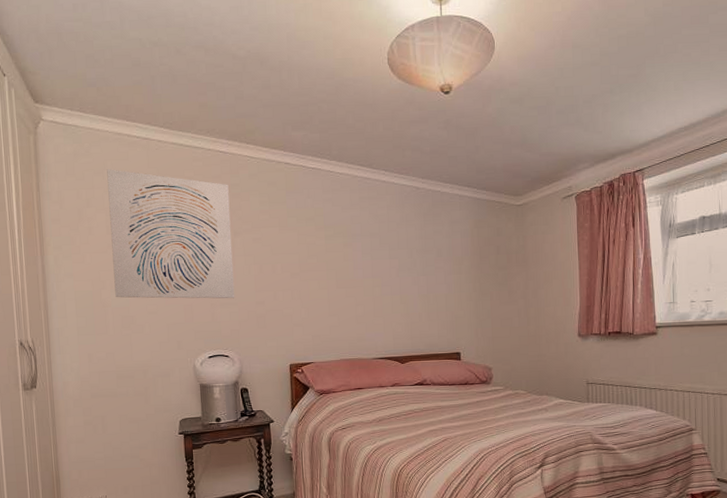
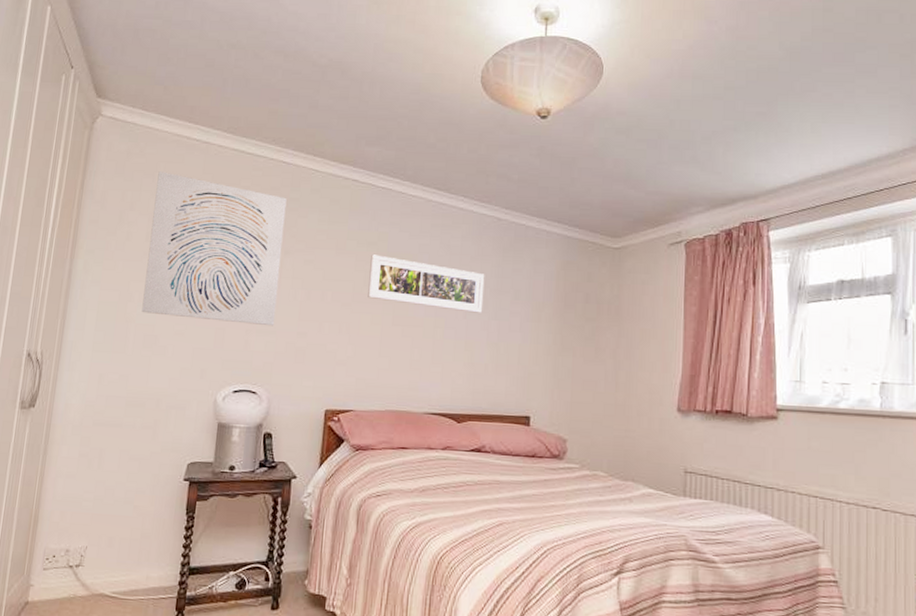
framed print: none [310,228,412,271] -> present [368,254,485,313]

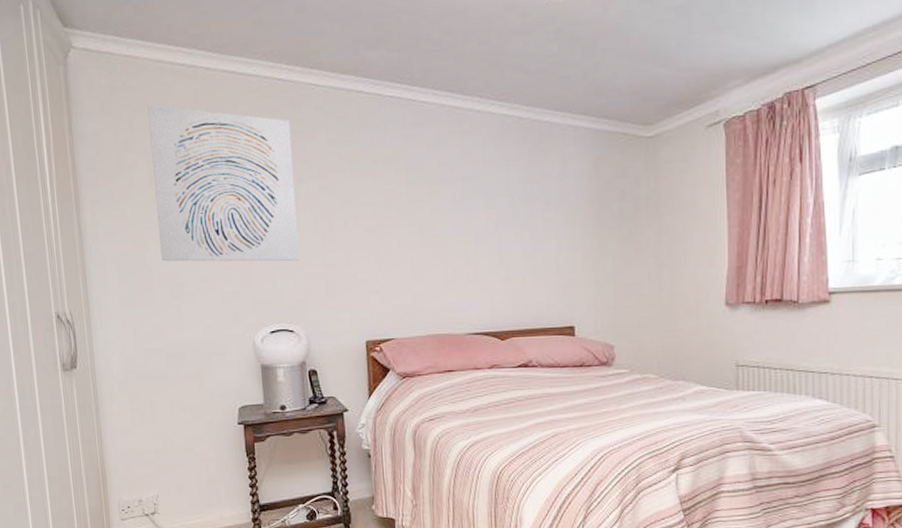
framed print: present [368,254,485,313] -> none [389,172,514,225]

